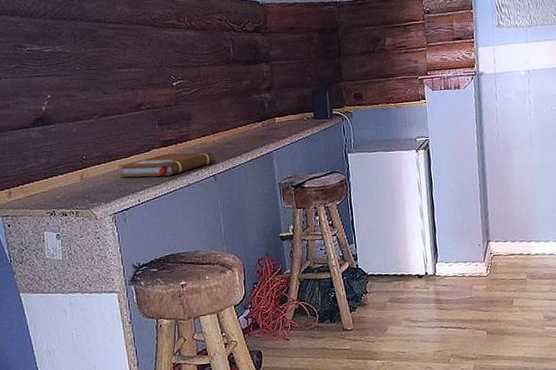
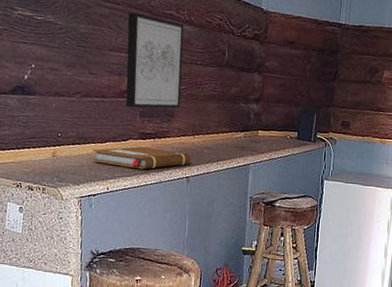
wall art: none [131,28,195,119] -> present [125,12,184,109]

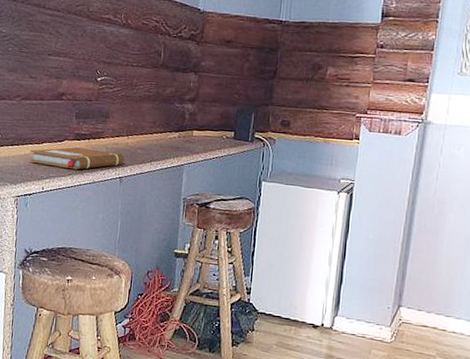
wall art: present [125,12,184,109] -> none [62,18,121,110]

